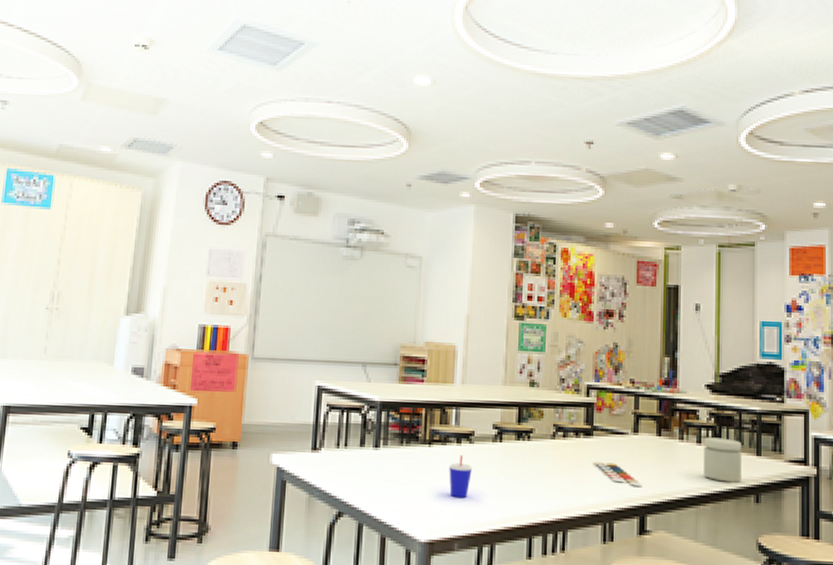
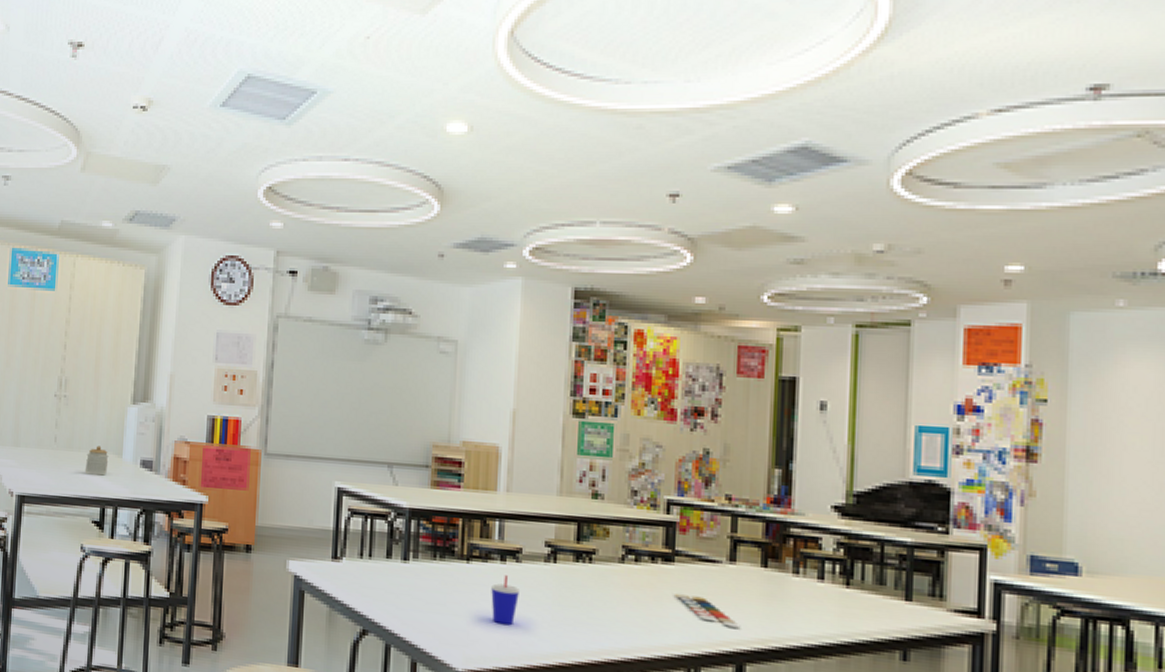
jar: none [74,355,100,384] -> present [84,445,109,476]
jar: present [703,437,741,483] -> none [826,572,883,633]

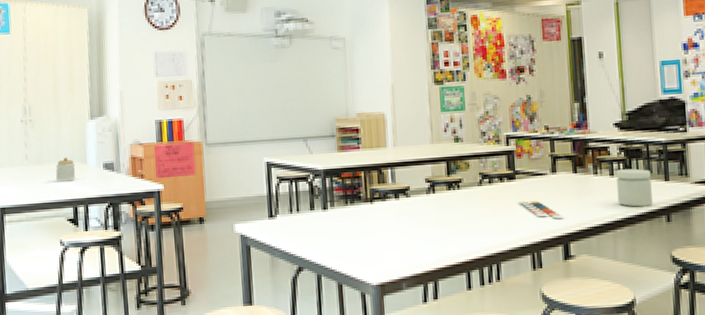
beverage cup: present [491,575,519,625] -> none [390,208,411,244]
jar: none [826,572,883,633] -> present [616,168,653,207]

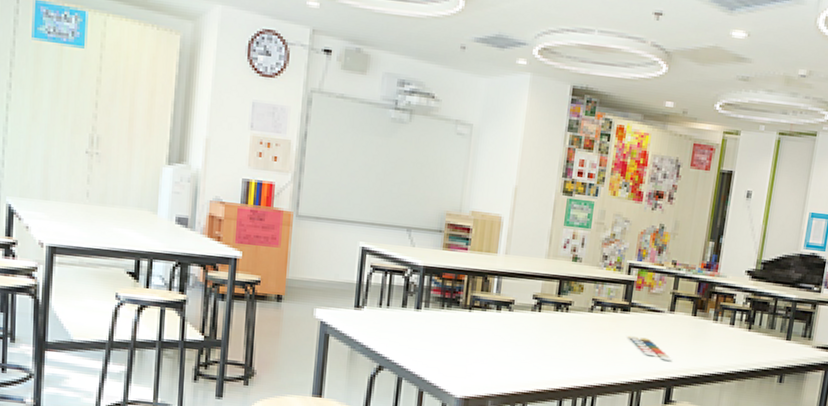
jar: present [55,157,76,182] -> none [119,202,144,231]
jar: present [616,168,653,207] -> none [732,320,773,363]

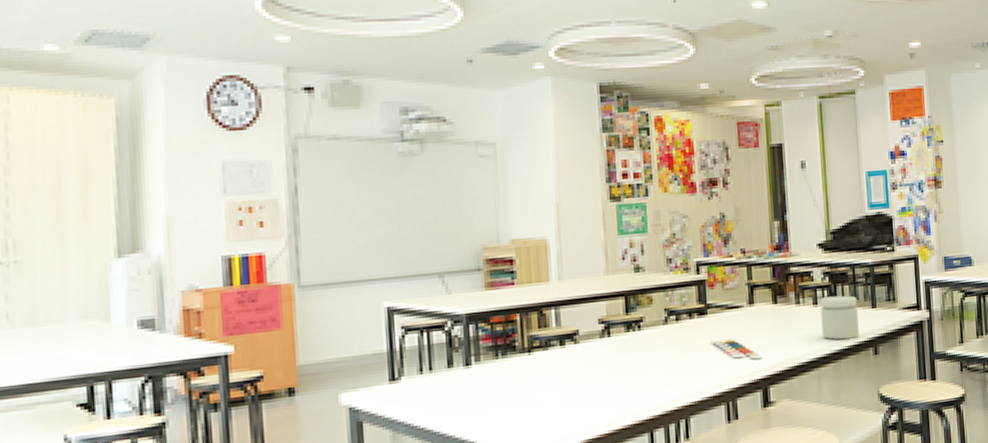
jar: none [732,320,773,363] -> present [820,295,859,340]

